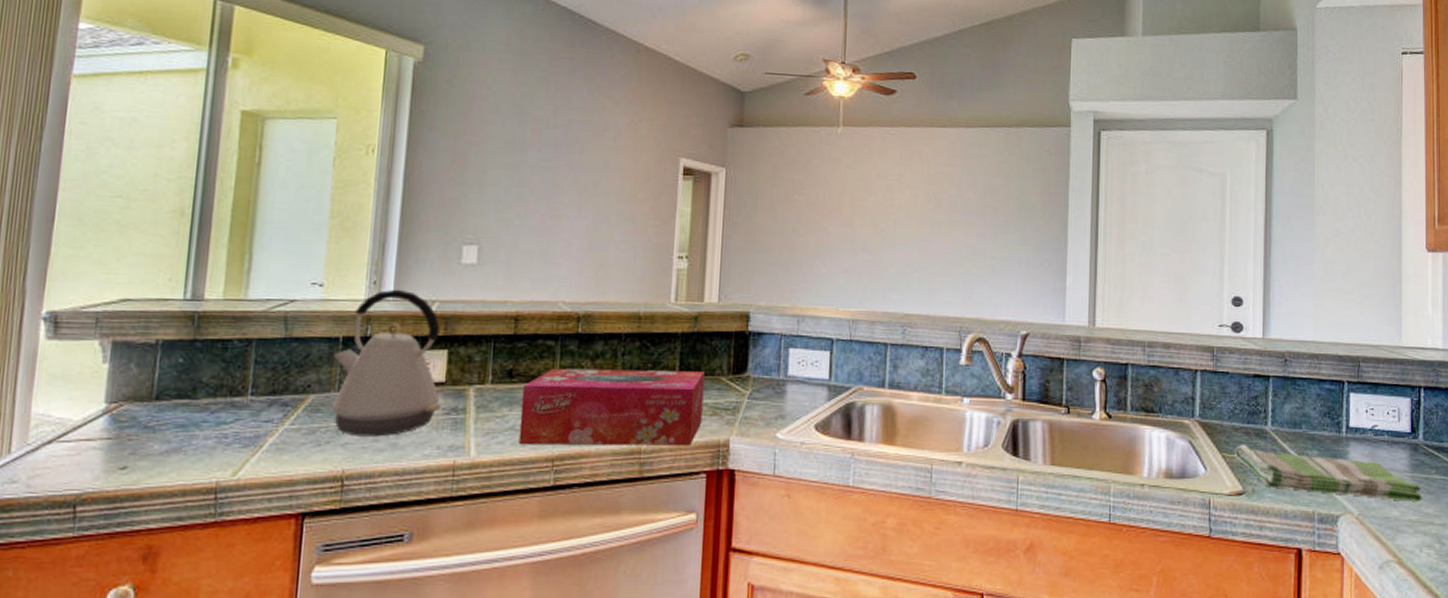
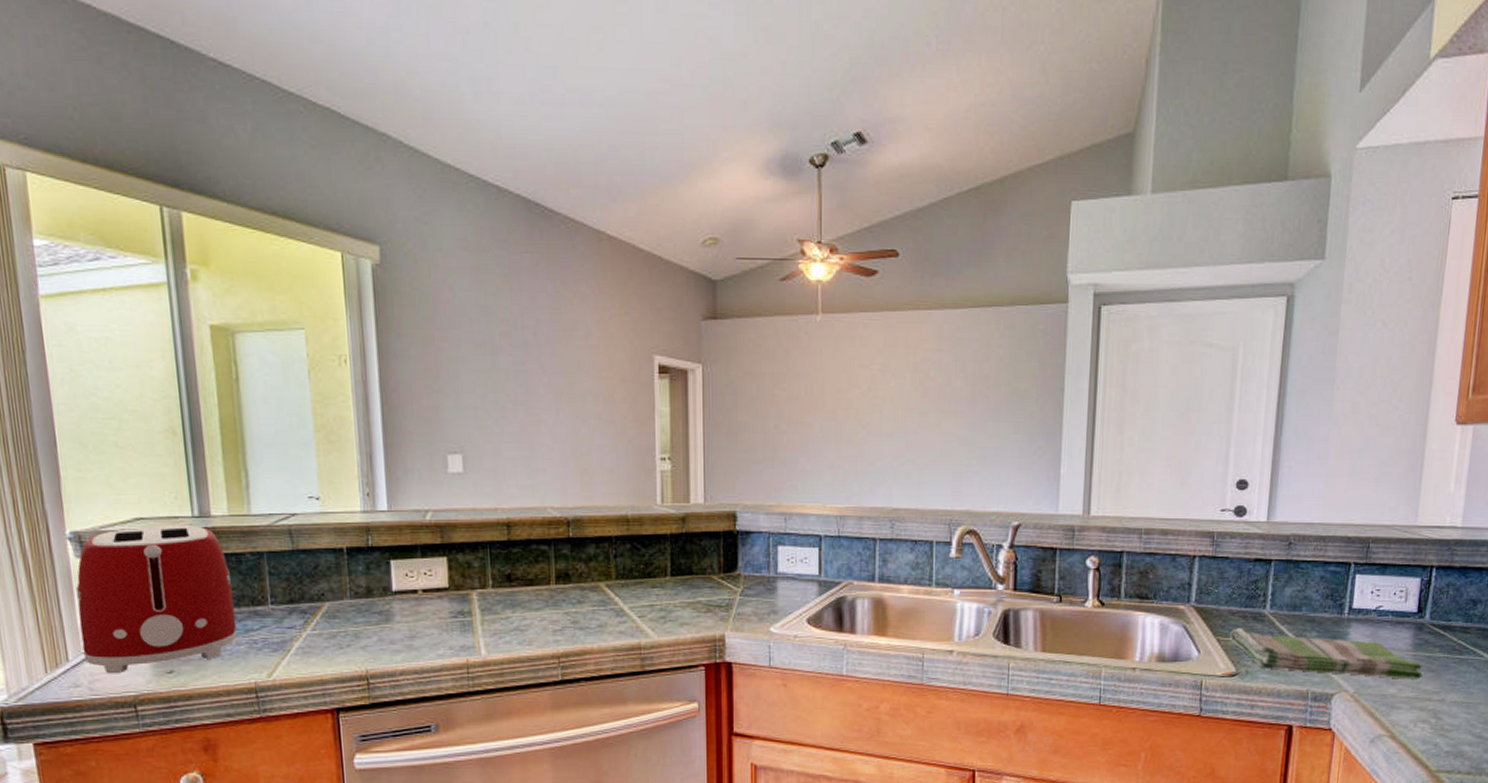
toaster: none [29,308,214,469] -> present [75,526,237,674]
kettle: present [332,289,442,437] -> none [339,500,448,640]
tissue box: present [518,368,705,446] -> none [522,571,697,644]

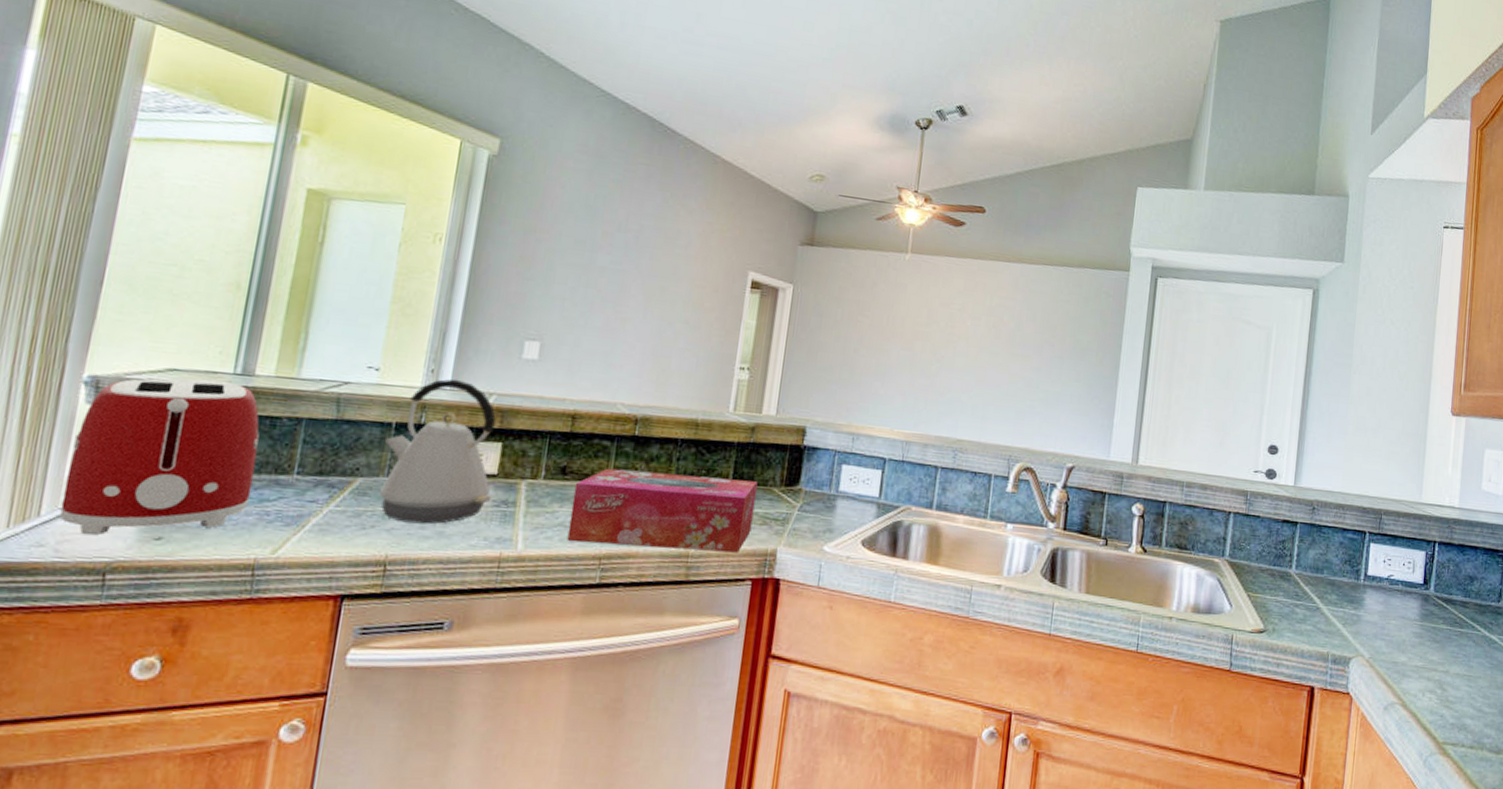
kettle: none [339,500,448,640] -> present [380,379,496,524]
tissue box: none [522,571,697,644] -> present [567,468,758,553]
dish towel: present [1230,628,1423,679] -> none [1259,585,1429,649]

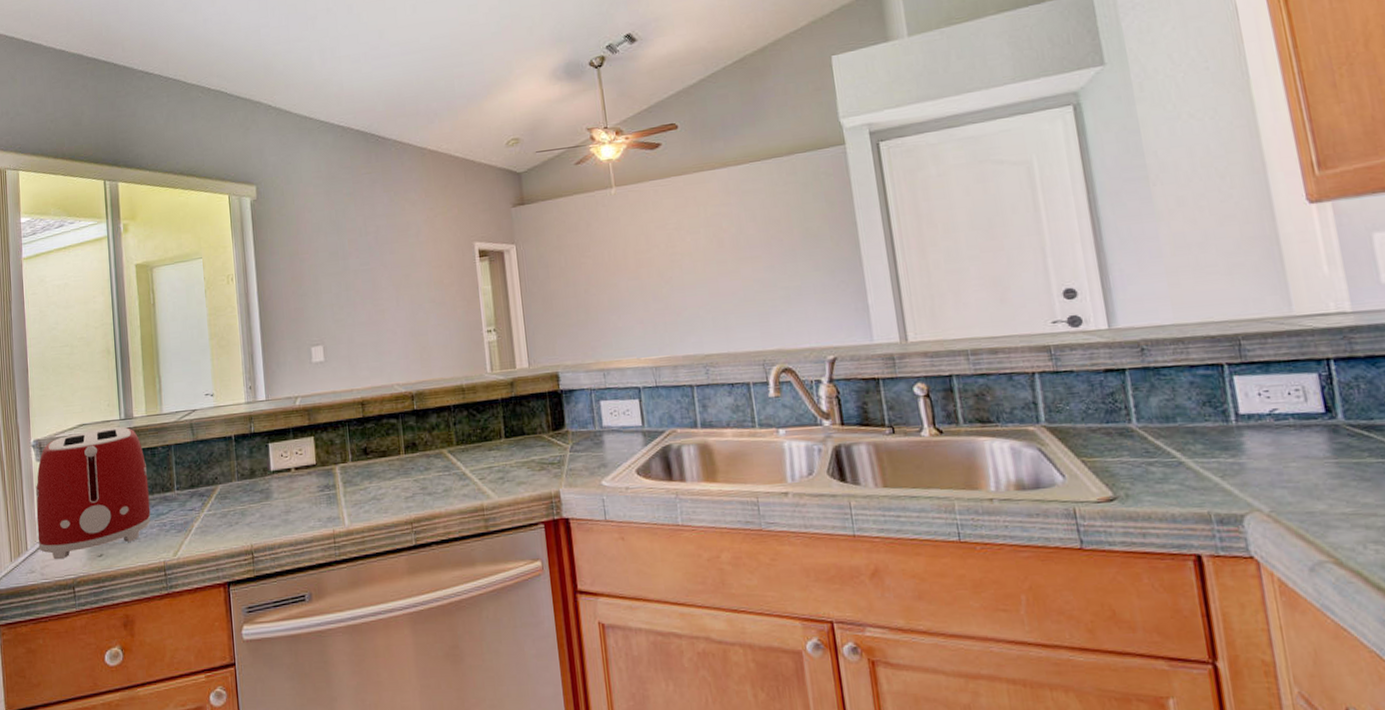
kettle: present [380,379,496,524] -> none [229,390,316,516]
tissue box: present [567,468,758,553] -> none [377,431,533,512]

